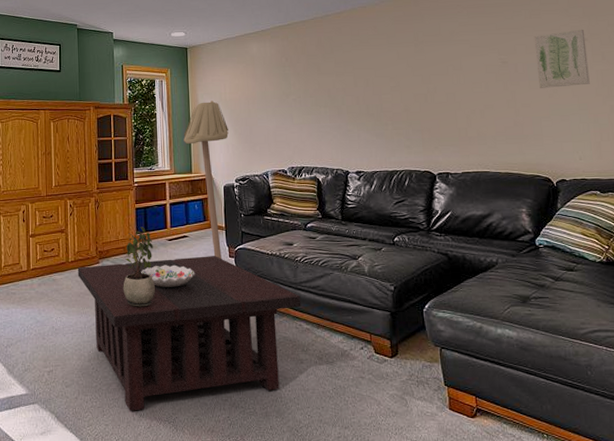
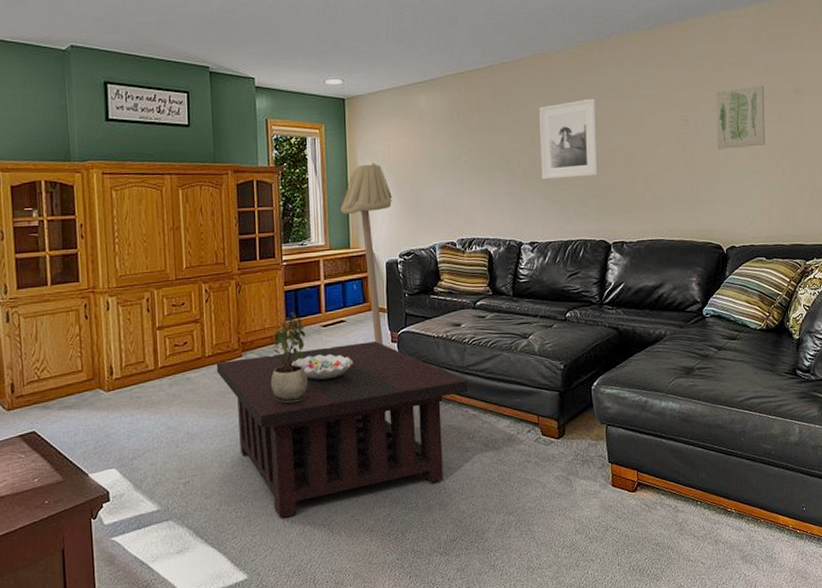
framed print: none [361,44,420,116] -> present [539,98,598,180]

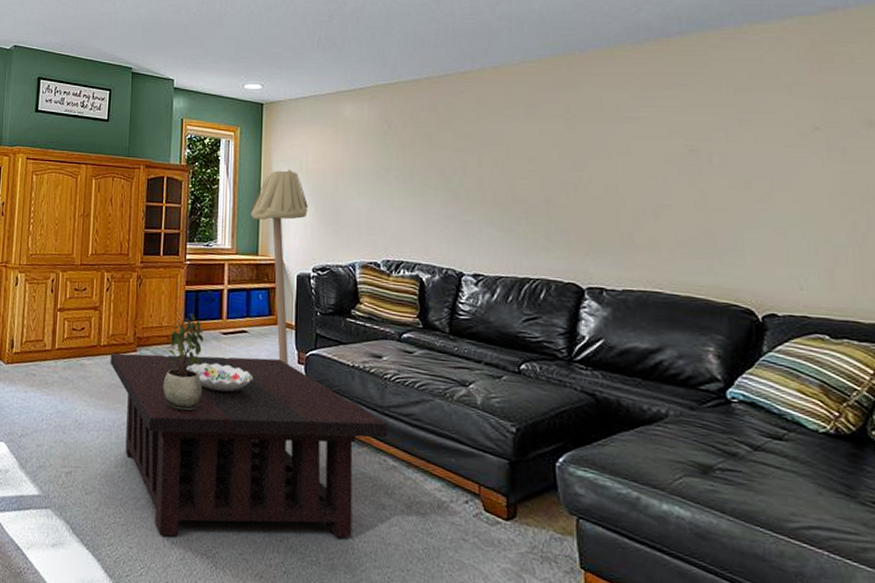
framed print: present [539,98,598,180] -> none [489,117,566,206]
wall art: present [716,85,765,149] -> none [738,114,822,190]

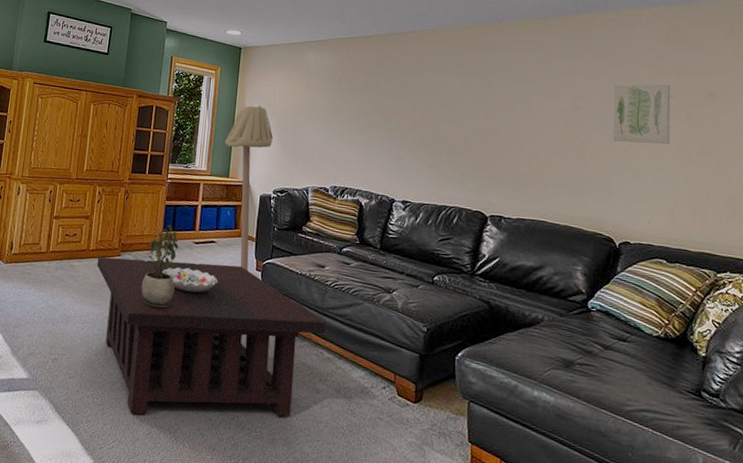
wall art: none [738,114,822,190] -> present [613,84,671,144]

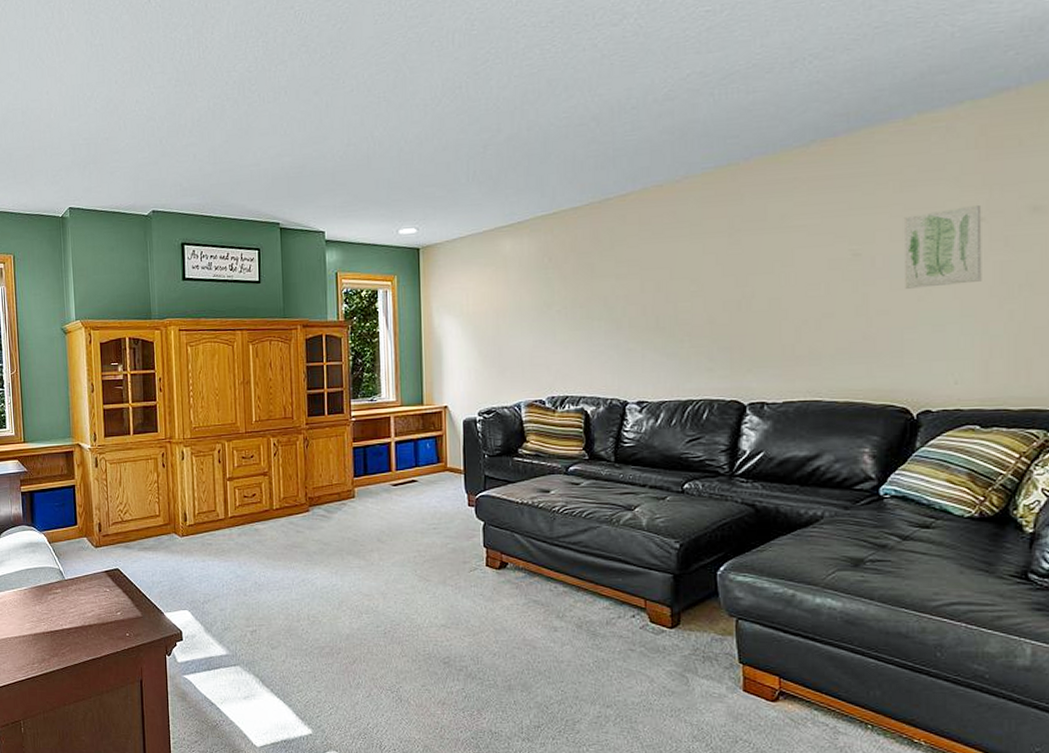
coffee table: present [96,257,326,417] -> none [283,504,557,678]
potted plant: present [141,224,179,309] -> none [337,469,376,563]
decorative bowl: present [162,266,218,293] -> none [359,514,426,540]
floor lamp: present [225,105,273,271] -> none [413,314,471,508]

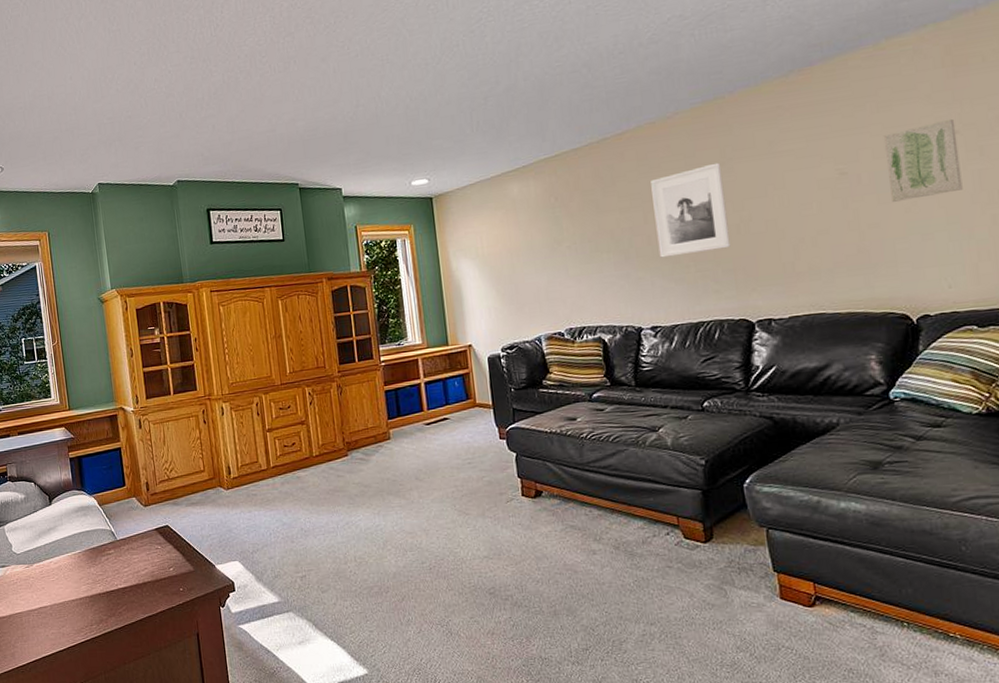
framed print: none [652,233,729,330] -> present [651,162,731,258]

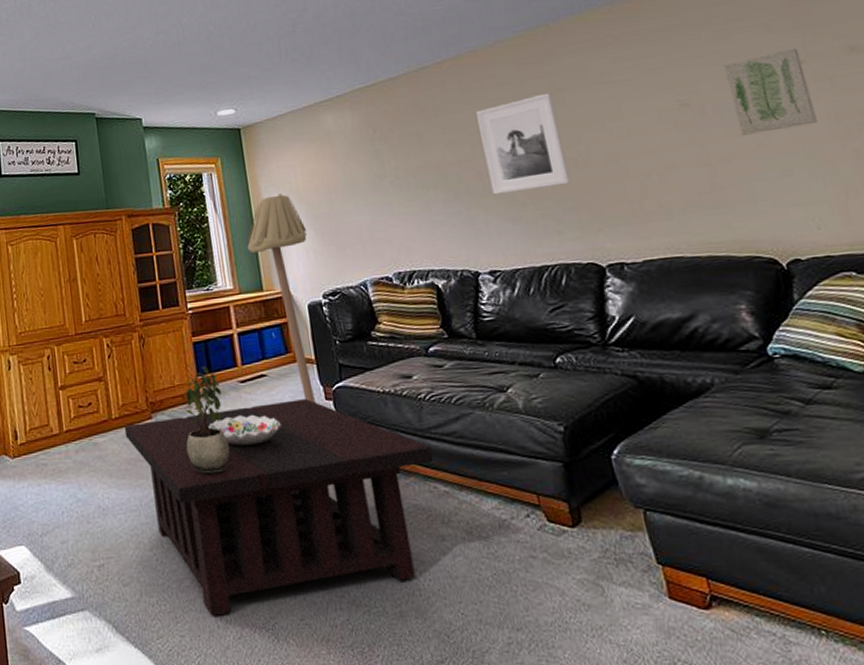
coffee table: none [323,438,590,616] -> present [124,399,433,616]
potted plant: none [377,411,415,503] -> present [185,366,230,476]
decorative bowl: none [396,451,461,478] -> present [208,414,282,446]
floor lamp: none [435,257,491,442] -> present [246,193,315,403]

